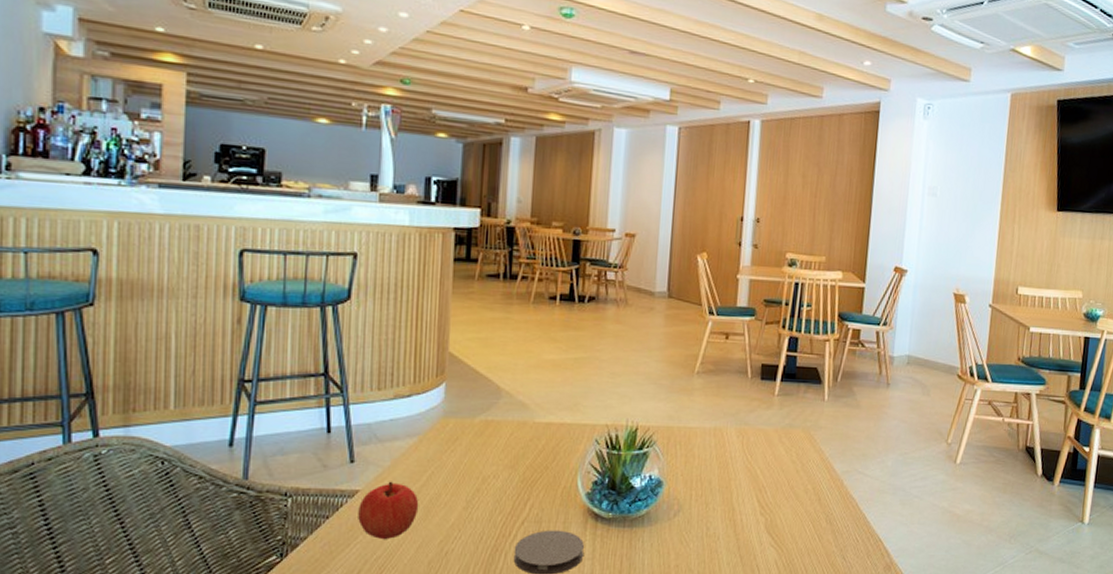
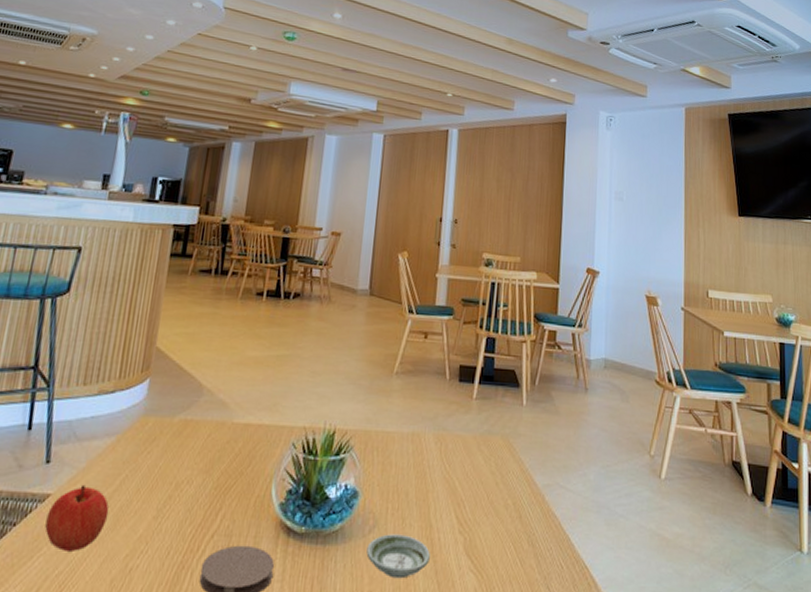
saucer: none [672,517,733,554] -> present [366,534,430,579]

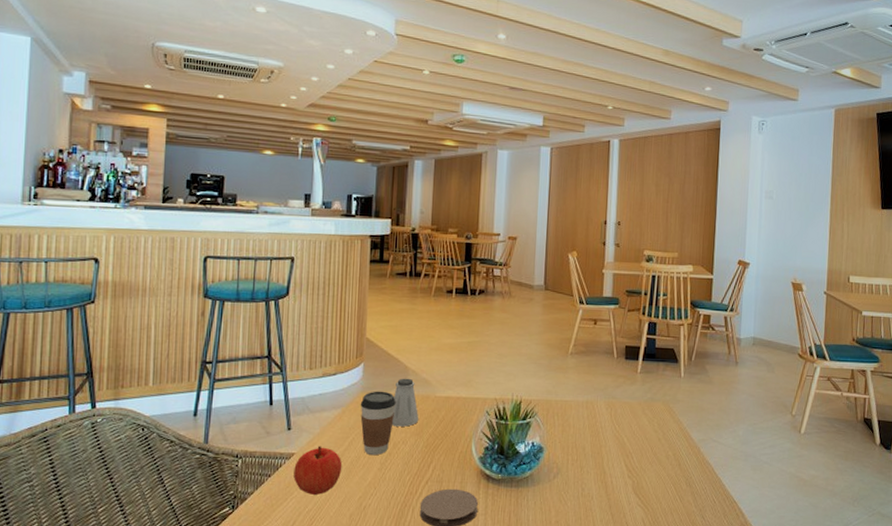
coffee cup: none [137,414,184,499] -> present [360,391,396,456]
saltshaker: none [175,398,211,461] -> present [391,378,419,427]
saucer: present [366,534,430,579] -> none [552,479,605,512]

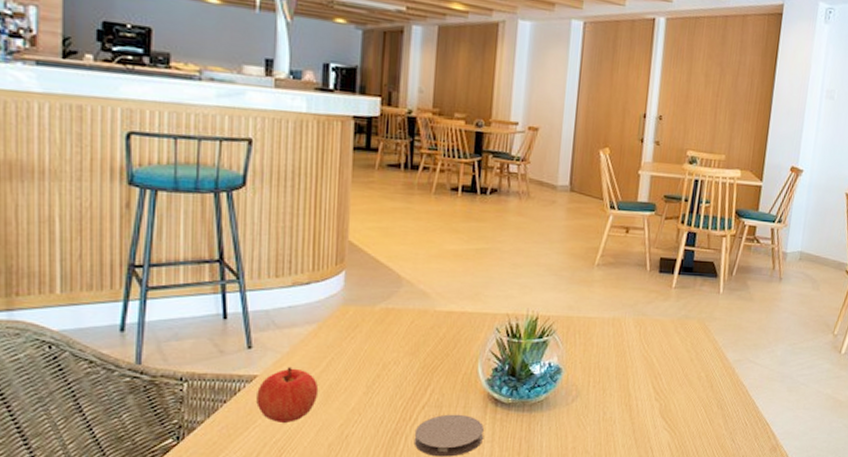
coffee cup: present [360,391,396,456] -> none [341,303,386,378]
saltshaker: present [391,378,419,427] -> none [380,289,415,345]

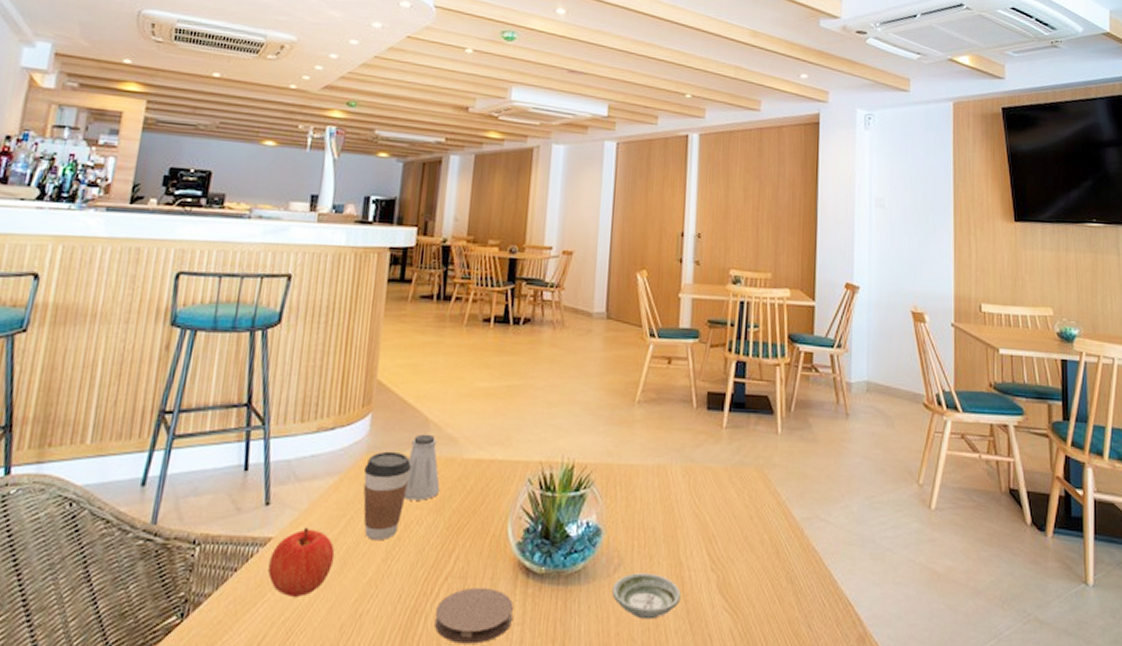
coffee cup: none [341,303,386,378] -> present [363,451,411,541]
saltshaker: none [380,289,415,345] -> present [403,434,440,500]
saucer: none [570,402,629,437] -> present [612,573,681,620]

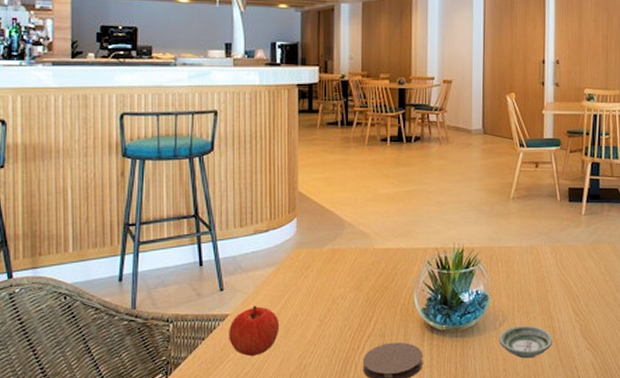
coffee cup: present [363,451,411,541] -> none [295,246,333,313]
saltshaker: present [403,434,440,500] -> none [329,231,358,282]

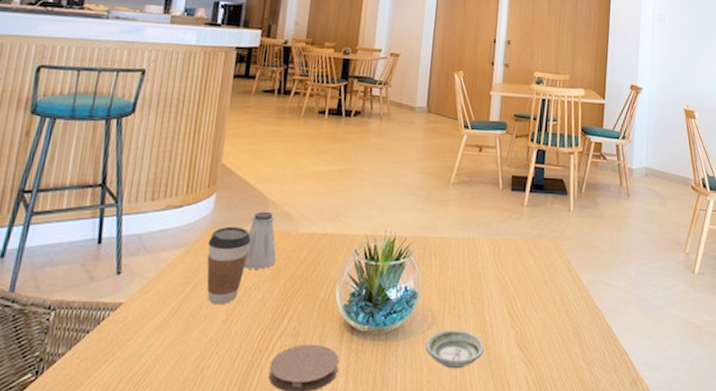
apple: present [229,305,280,356] -> none [118,293,180,354]
coffee cup: none [295,246,333,313] -> present [206,226,251,305]
saltshaker: none [329,231,358,282] -> present [243,211,277,269]

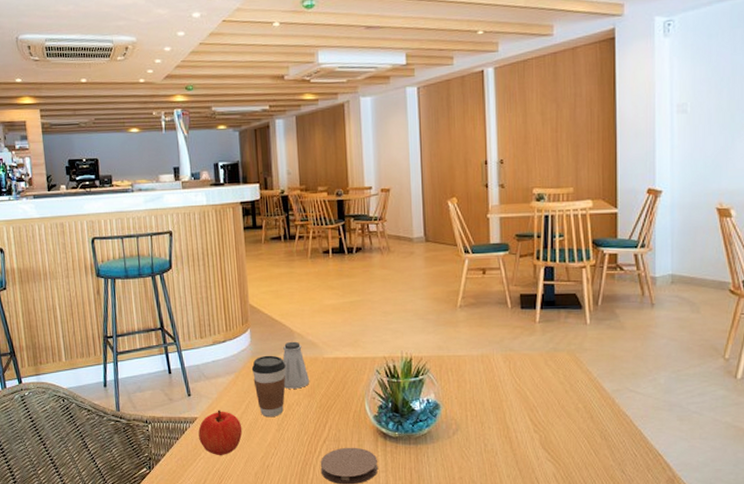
apple: none [118,293,180,354] -> present [198,410,243,455]
saucer: present [425,330,484,369] -> none [453,435,510,468]

